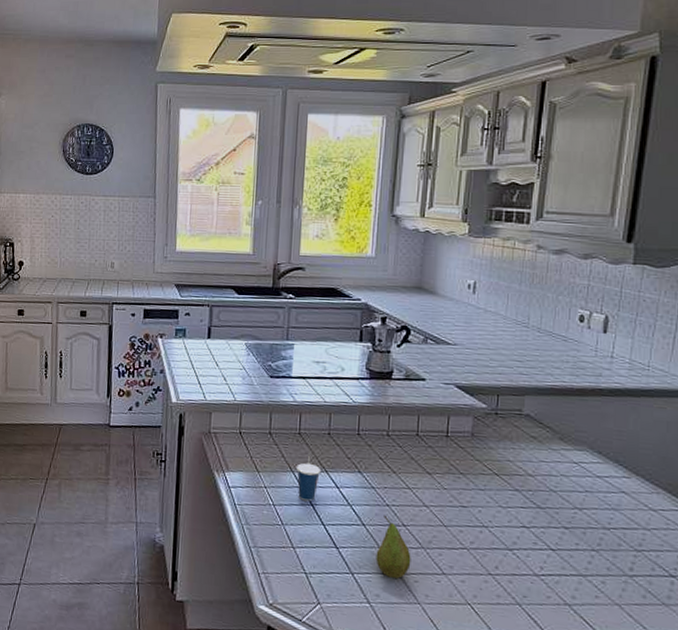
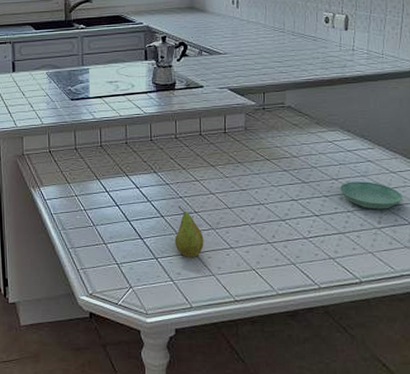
cup: present [296,455,321,502] -> none [101,163,123,203]
saucer: none [583,514,664,554] -> present [339,181,403,210]

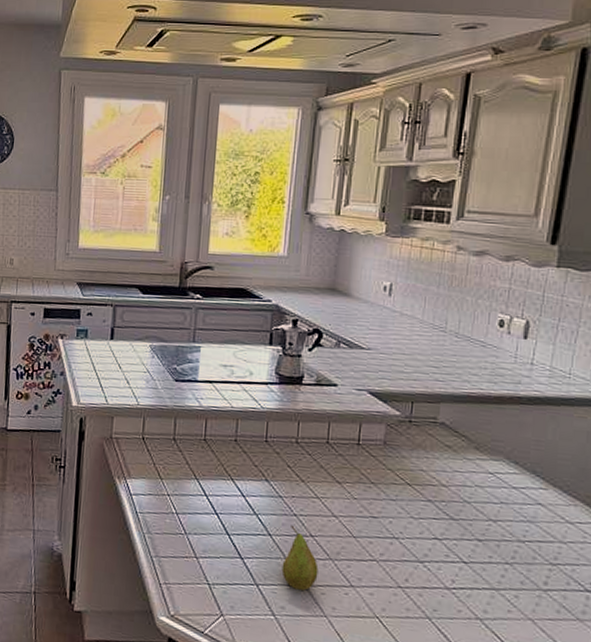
saucer: present [339,181,403,210] -> none [497,526,580,568]

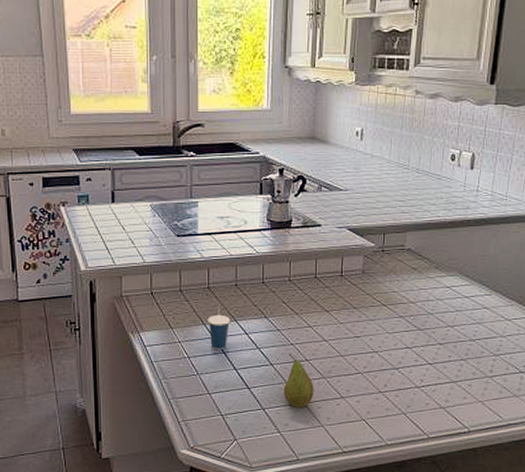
cup: none [201,462,227,511] -> present [208,307,231,350]

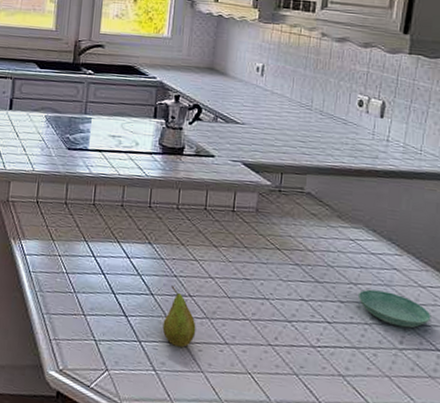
cup: present [208,307,231,350] -> none [90,225,114,271]
saucer: none [454,329,516,358] -> present [357,289,431,329]

